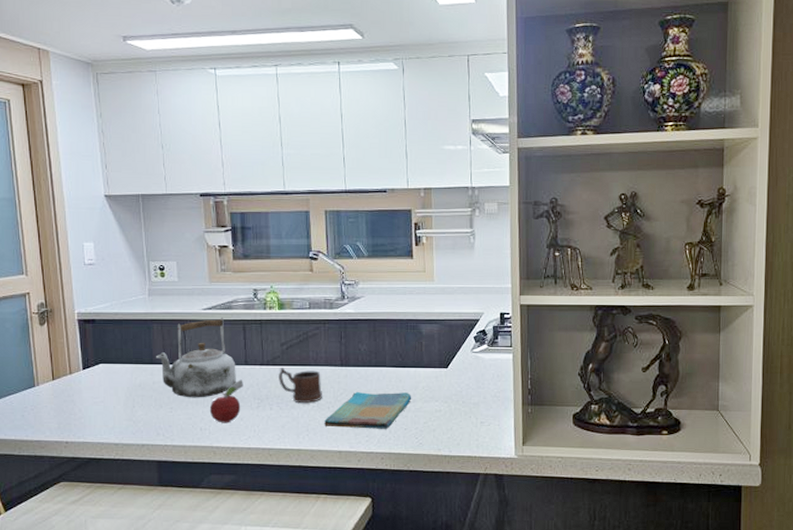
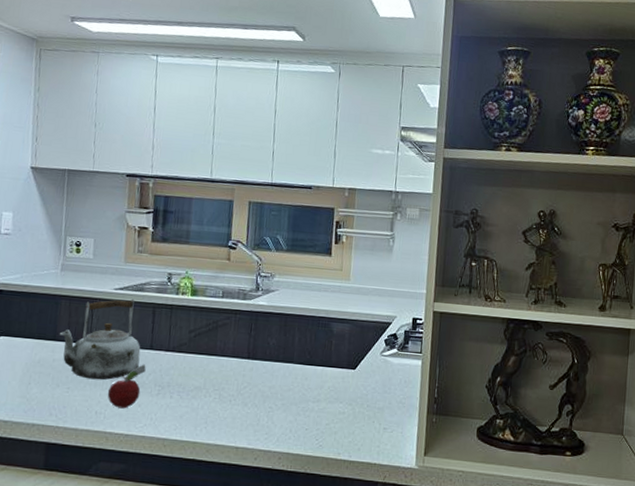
mug: present [279,368,322,404] -> none [182,355,227,394]
dish towel: present [324,391,412,429] -> none [224,386,317,428]

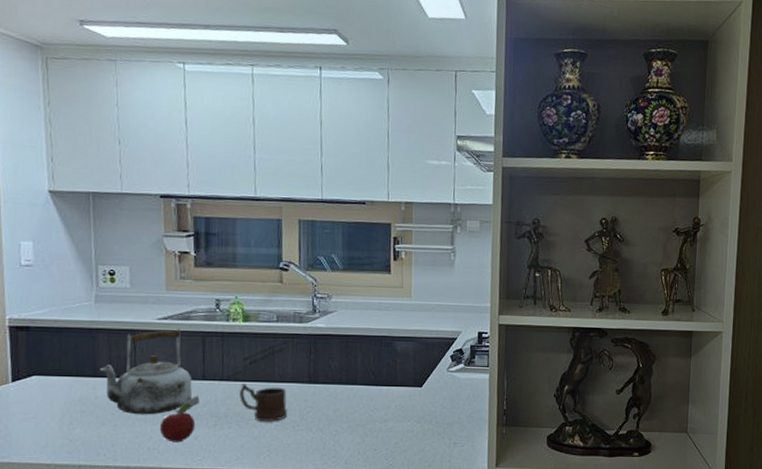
mug: none [182,355,227,394] -> present [239,384,287,422]

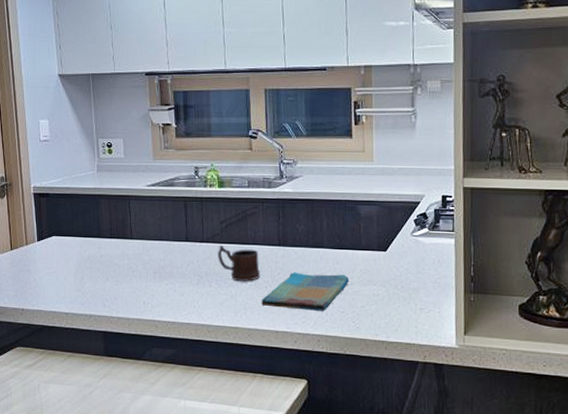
kettle: present [99,328,192,415] -> none [102,194,177,273]
fruit: present [159,395,200,443] -> none [152,256,184,298]
dish towel: none [288,410,384,450] -> present [262,271,350,311]

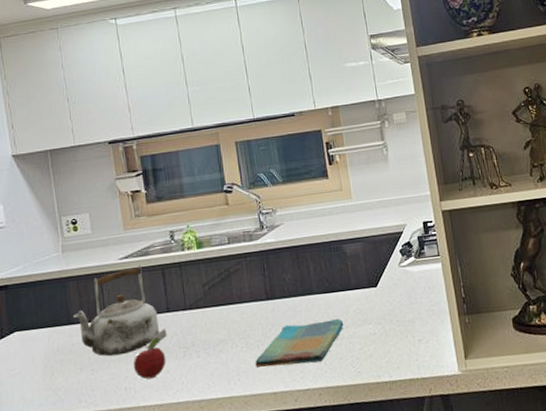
kettle: none [102,194,177,273] -> present [72,264,159,357]
fruit: none [152,256,184,298] -> present [133,328,167,380]
mug: present [218,245,260,282] -> none [203,308,251,347]

